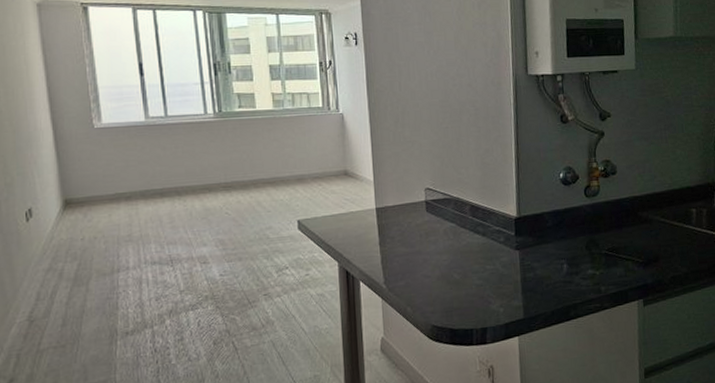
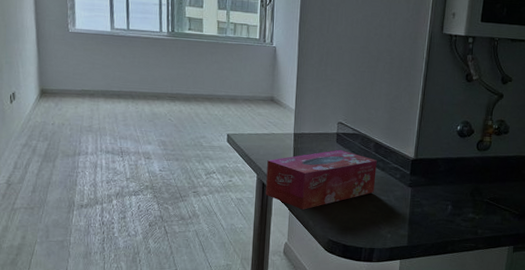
tissue box: none [349,219,477,296] -> present [265,149,377,210]

